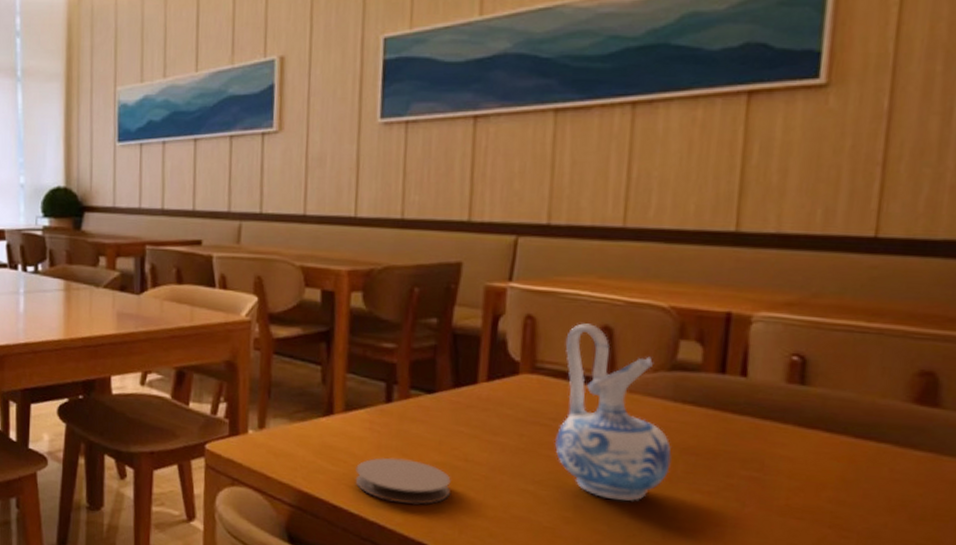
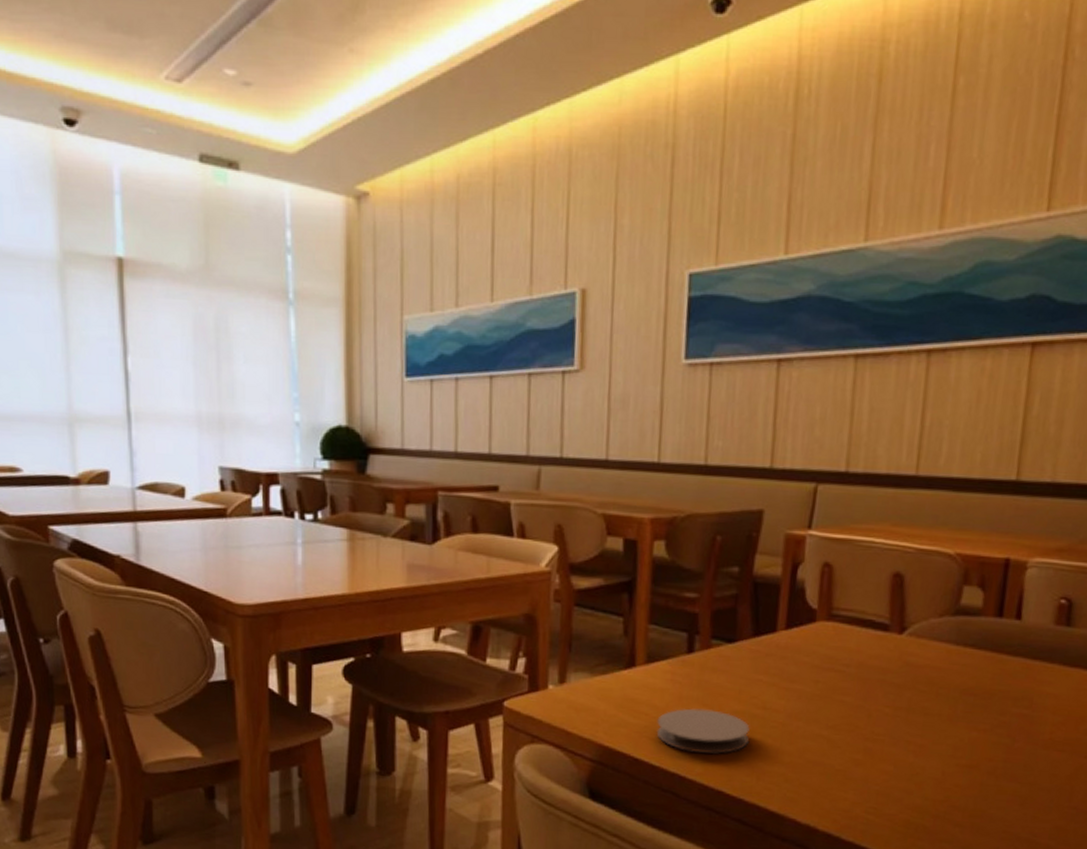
ceramic pitcher: present [554,323,672,502] -> none [847,570,953,742]

